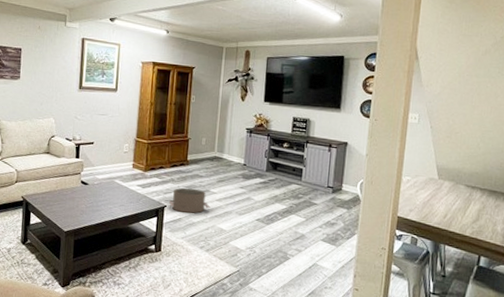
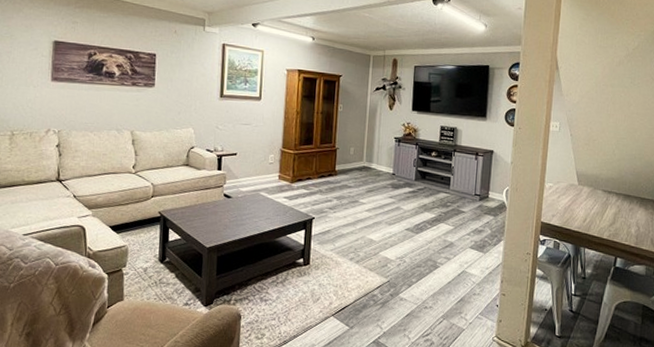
pouf: present [169,188,210,214] -> none [317,199,360,225]

